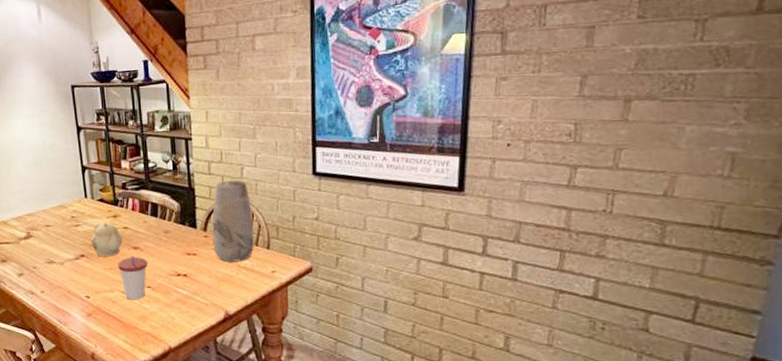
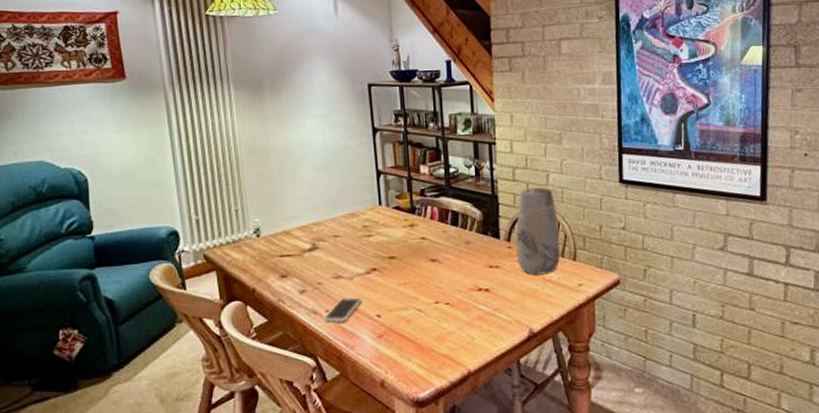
smartphone: none [39,280,73,302] -> present [323,297,362,322]
teapot: present [91,222,123,257] -> none [384,232,419,271]
cup: present [118,256,147,300] -> none [413,269,446,319]

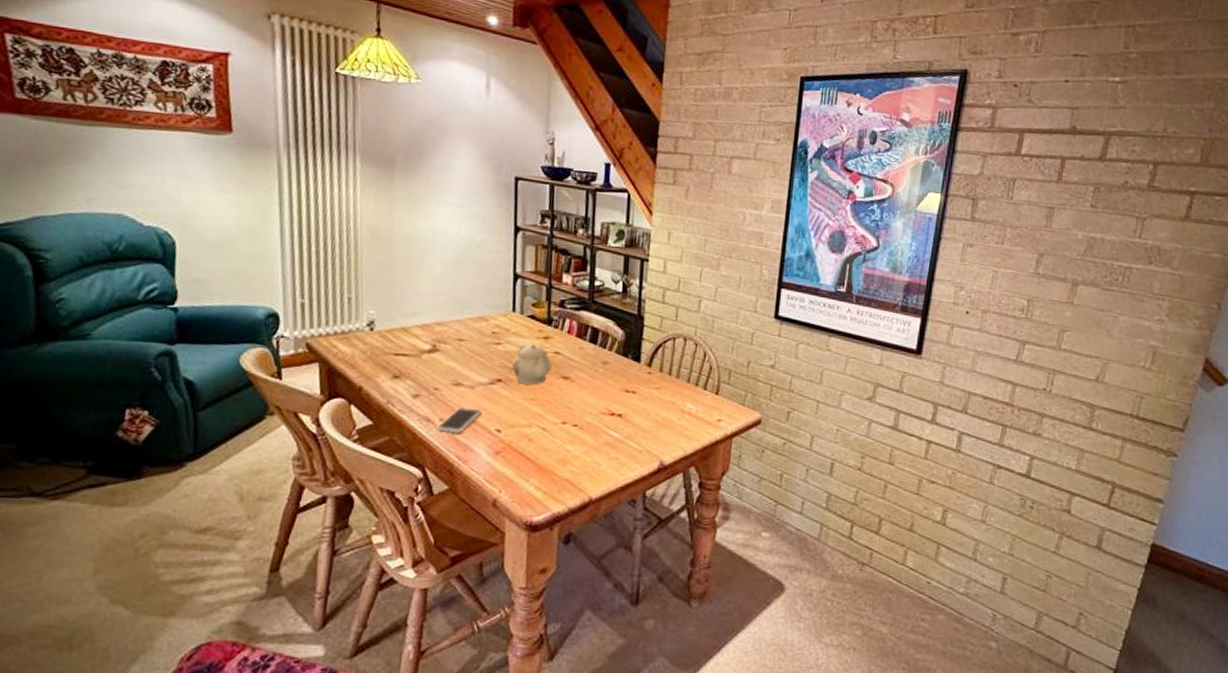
teapot: none [384,232,419,271] -> present [512,343,552,385]
vase: present [516,187,560,275] -> none [656,312,705,406]

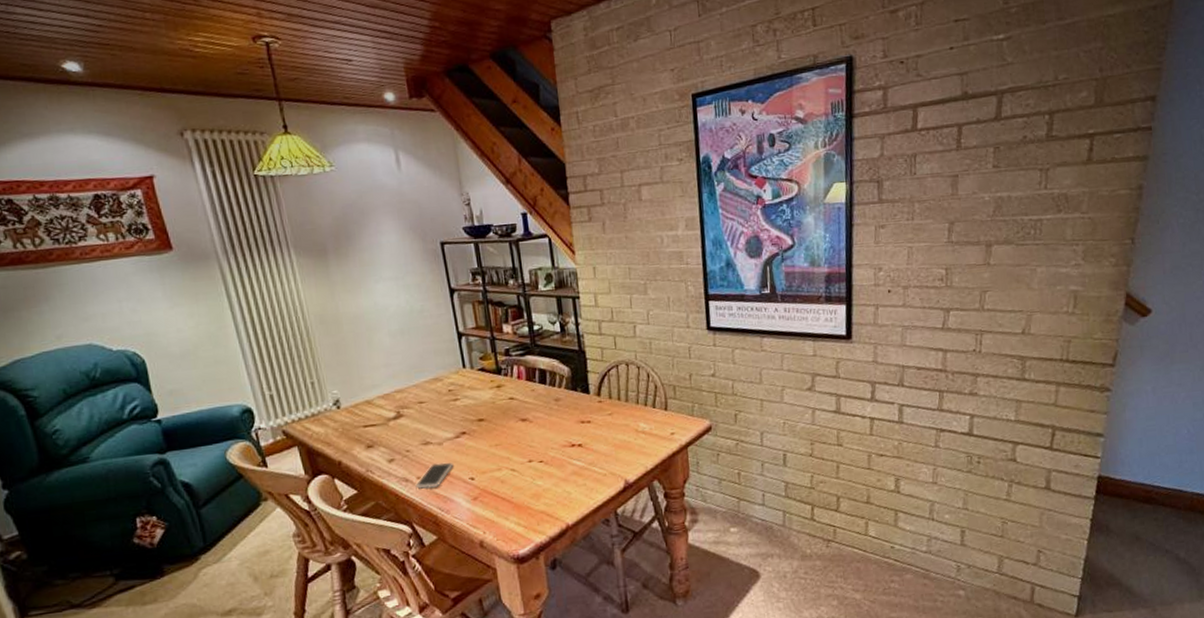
teapot: present [512,343,552,385] -> none [472,394,509,433]

